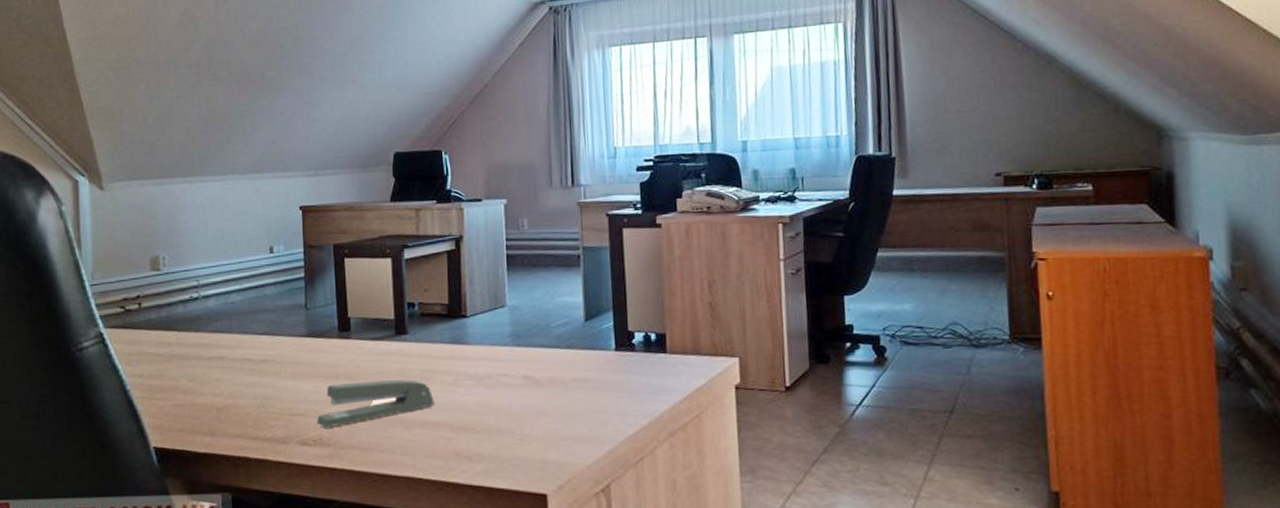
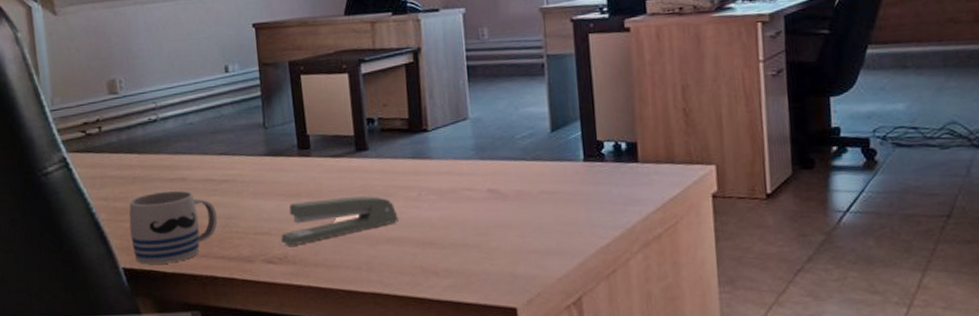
mug: none [163,369,254,444] -> present [128,190,218,265]

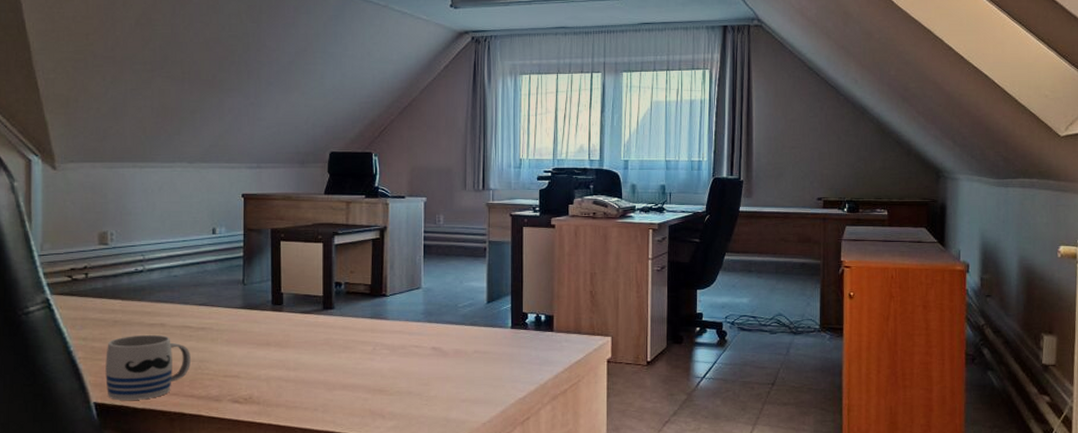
stapler: present [281,196,399,246] -> none [248,348,354,388]

